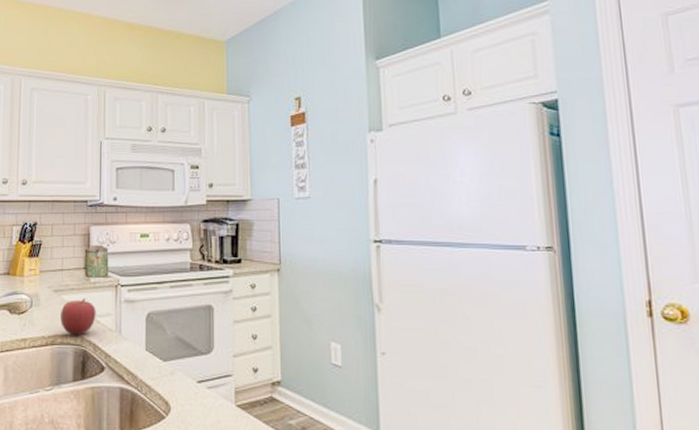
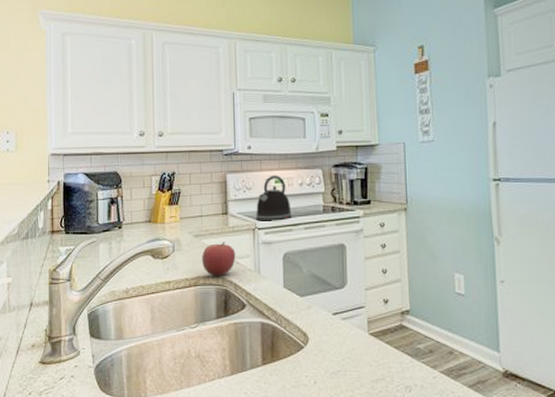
canister: present [84,245,109,279] -> none [222,191,246,224]
kettle: none [118,228,157,278] -> present [255,174,292,222]

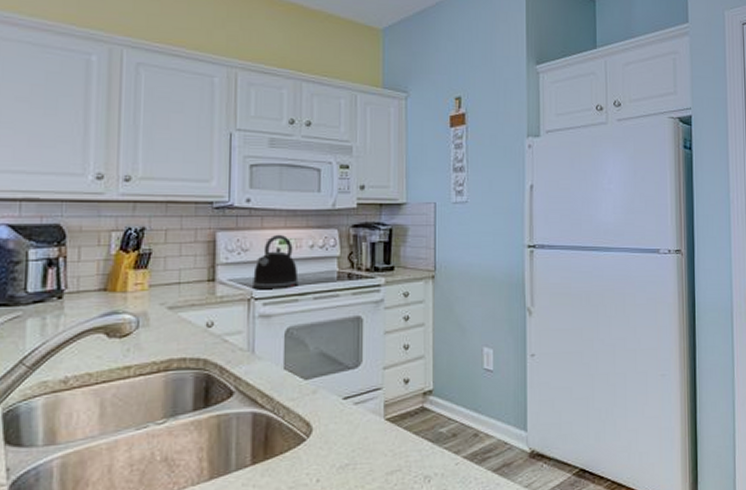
fruit: present [202,242,236,277] -> none [177,315,224,359]

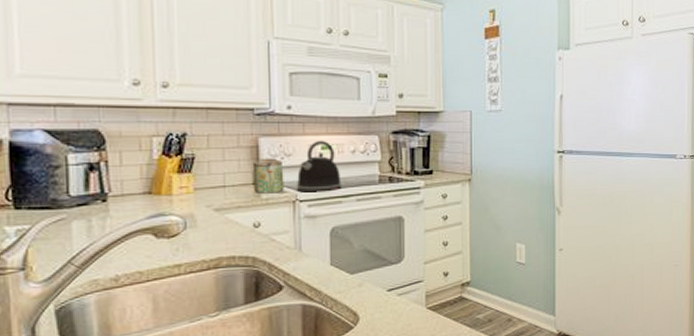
canister: none [208,253,240,293] -> present [252,158,284,195]

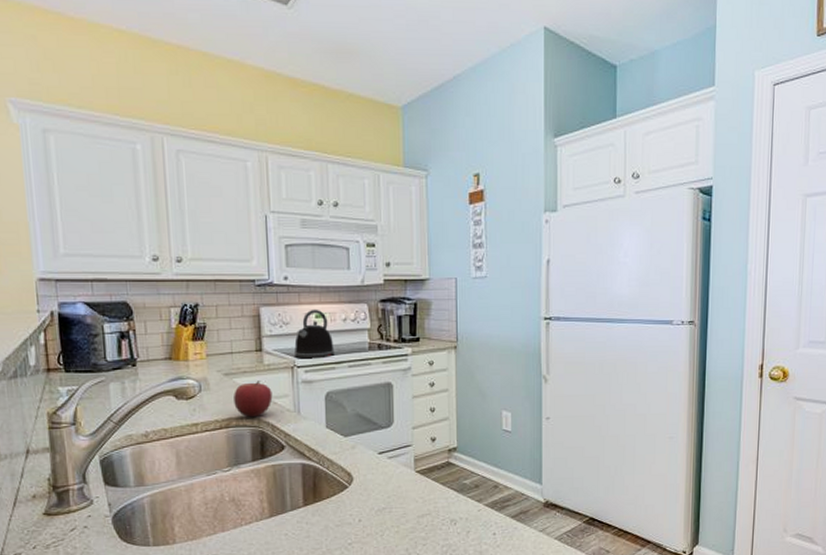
fruit: none [225,216,271,257] -> present [234,381,273,418]
canister: present [252,158,284,195] -> none [255,326,283,361]

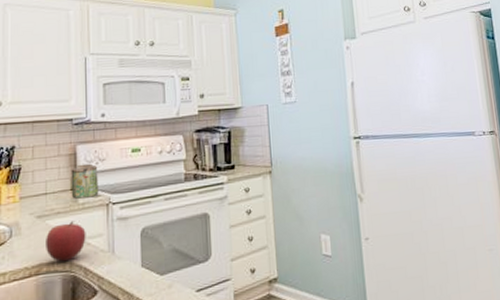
canister: none [255,326,283,361] -> present [71,163,99,200]
kettle: present [293,309,335,359] -> none [109,143,151,195]

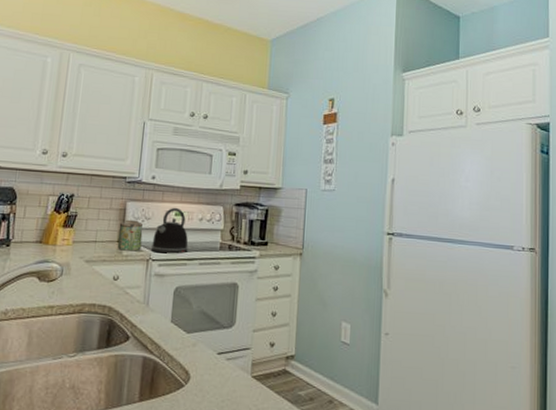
fruit: present [46,221,86,262] -> none [89,270,126,306]
kettle: none [109,143,151,195] -> present [151,207,188,255]

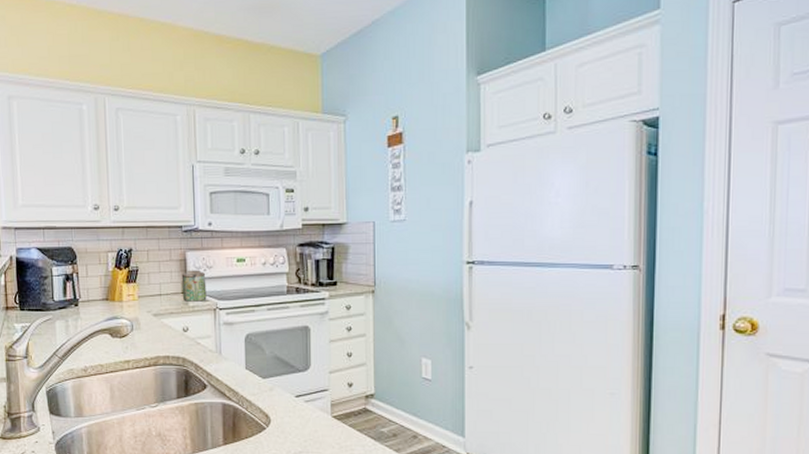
kettle: present [151,207,188,255] -> none [216,253,254,302]

